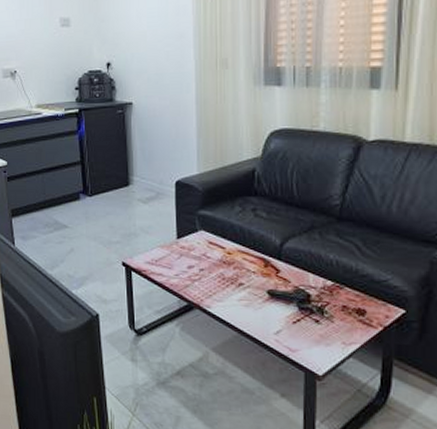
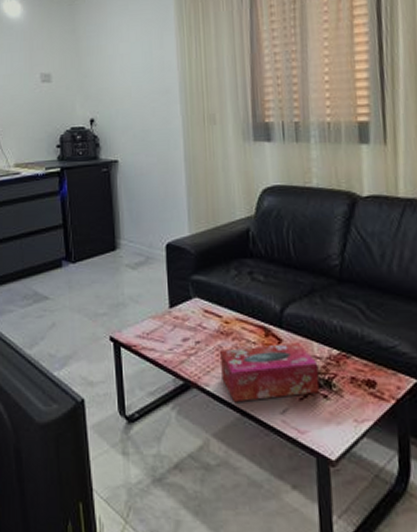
tissue box: none [222,273,313,323] -> present [220,342,320,403]

